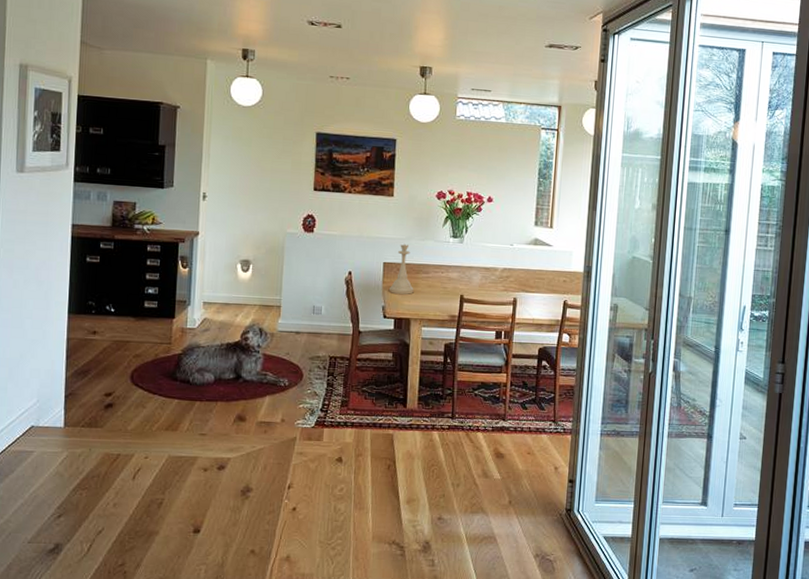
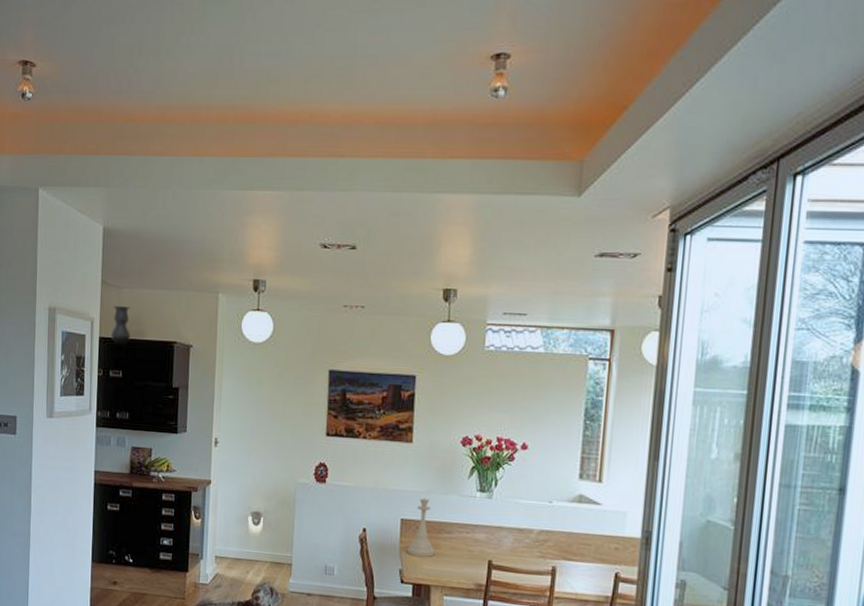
vase: none [90,65,114,104] -> present [110,305,131,345]

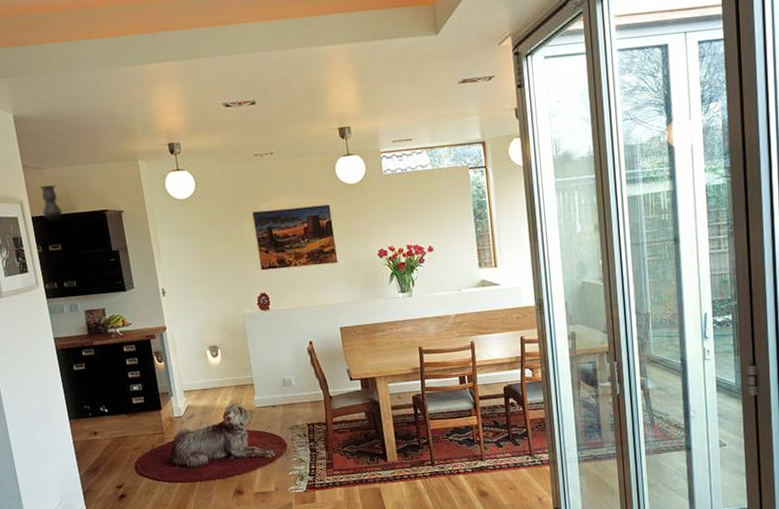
chess piece: present [407,497,435,558] -> none [350,306,374,357]

